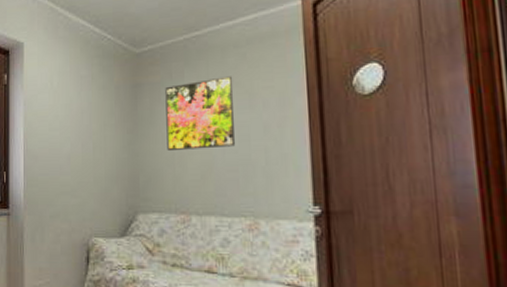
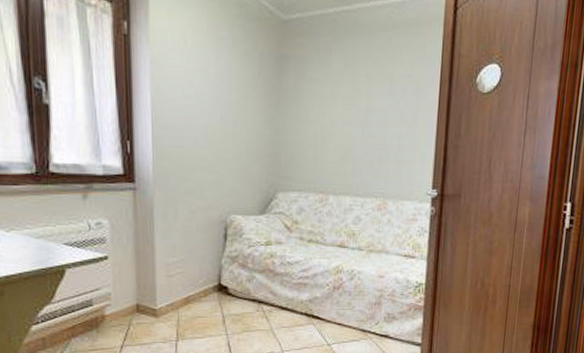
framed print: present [165,76,235,152] -> none [310,59,376,132]

